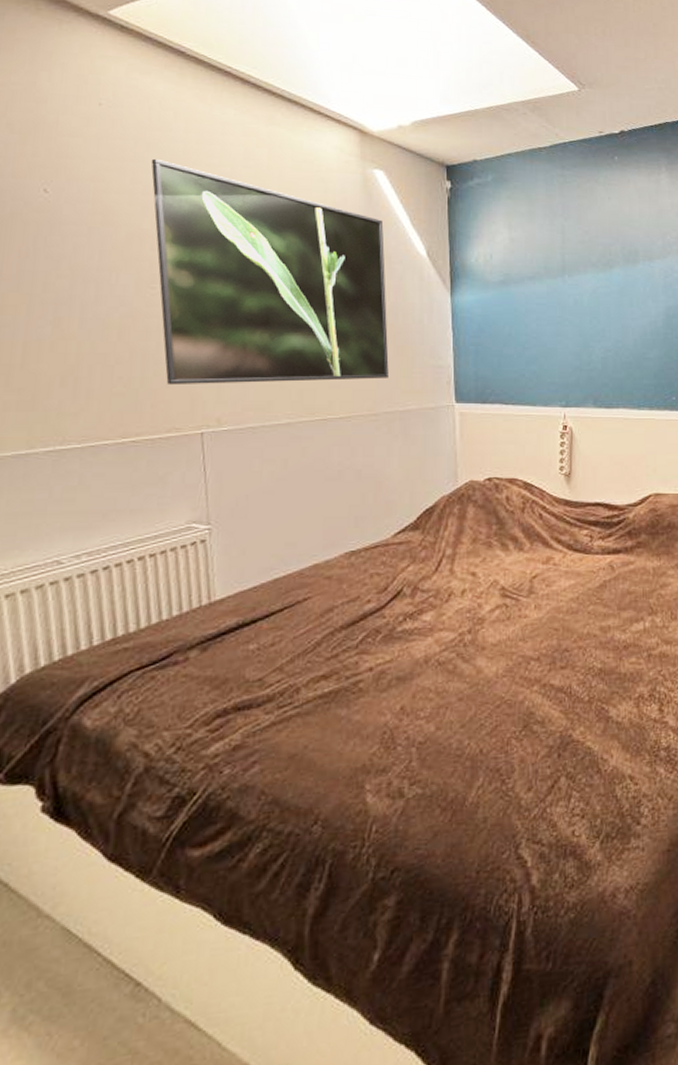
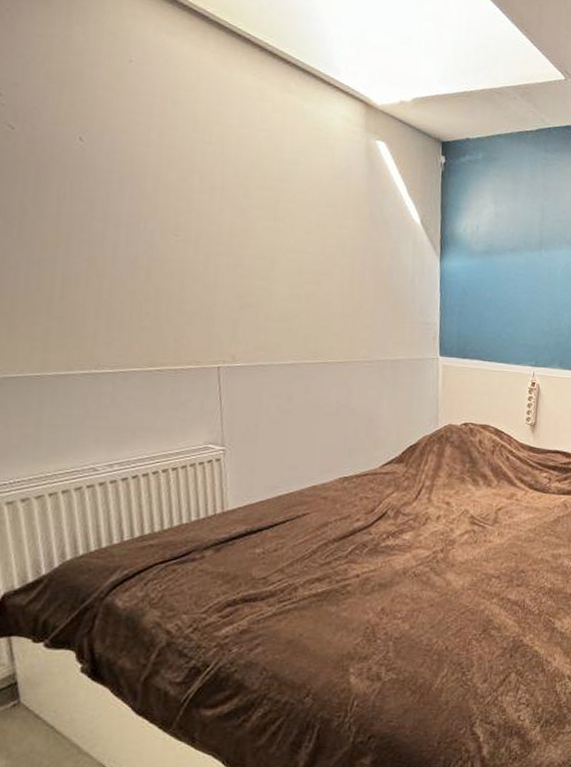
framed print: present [151,158,389,386] -> none [176,116,384,331]

